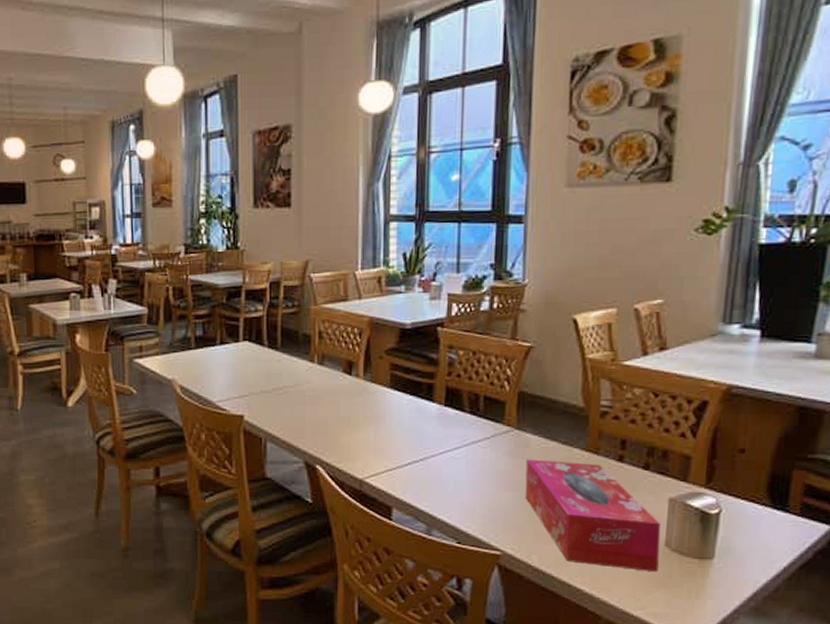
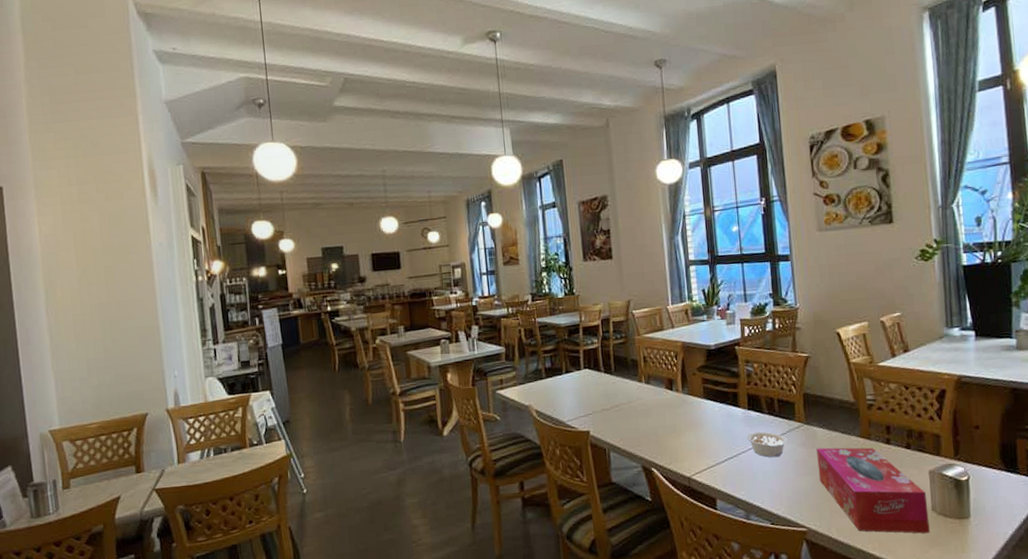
legume: none [439,433,491,465] -> present [746,431,788,457]

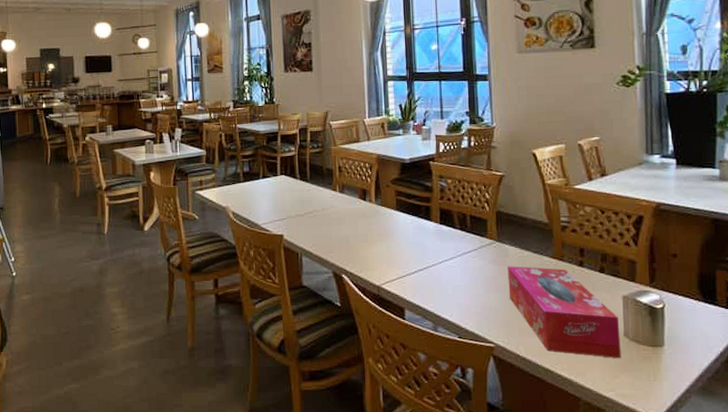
legume: present [746,431,788,457] -> none [437,246,479,272]

